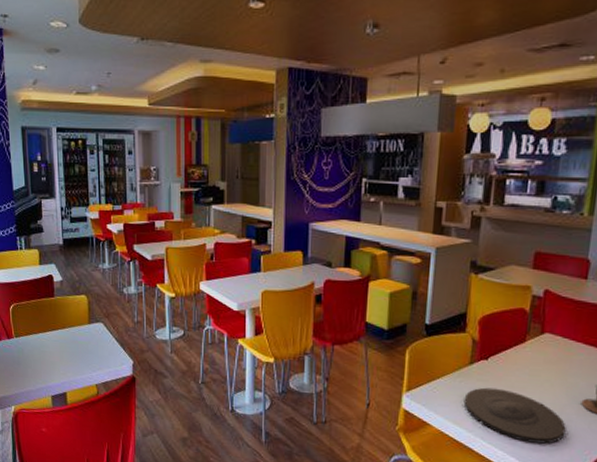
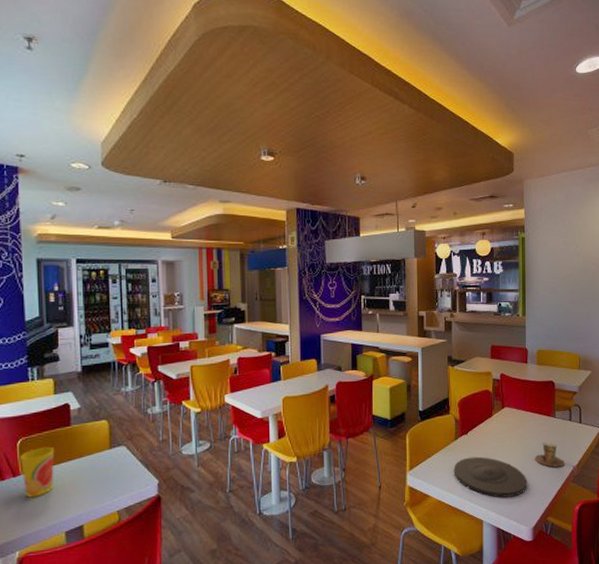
cup: none [13,314,41,360] -> present [20,446,55,498]

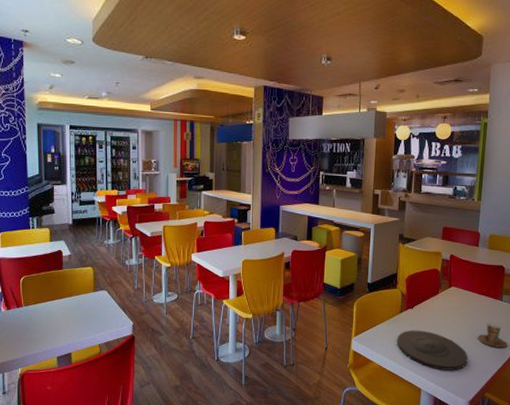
cup: present [20,446,55,498] -> none [23,285,50,326]

